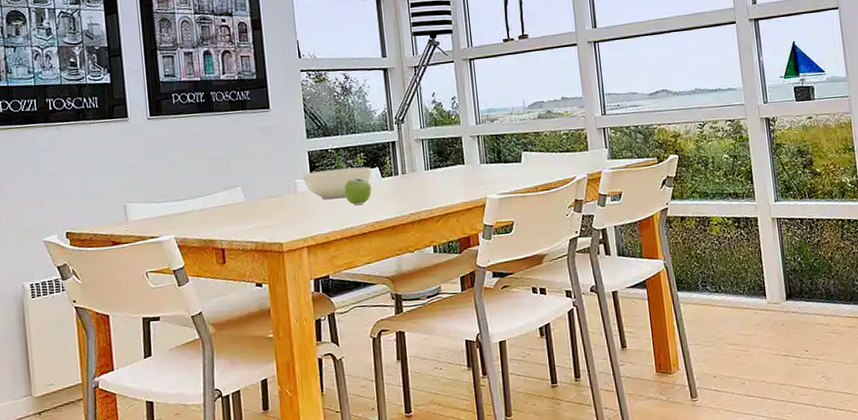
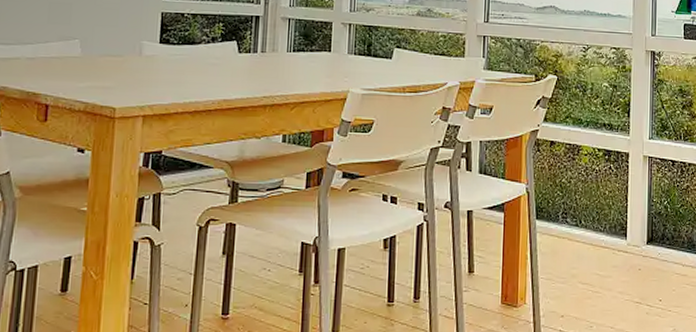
bowl: present [303,166,372,200] -> none [151,35,229,69]
fruit: present [344,177,372,205] -> none [194,48,226,78]

